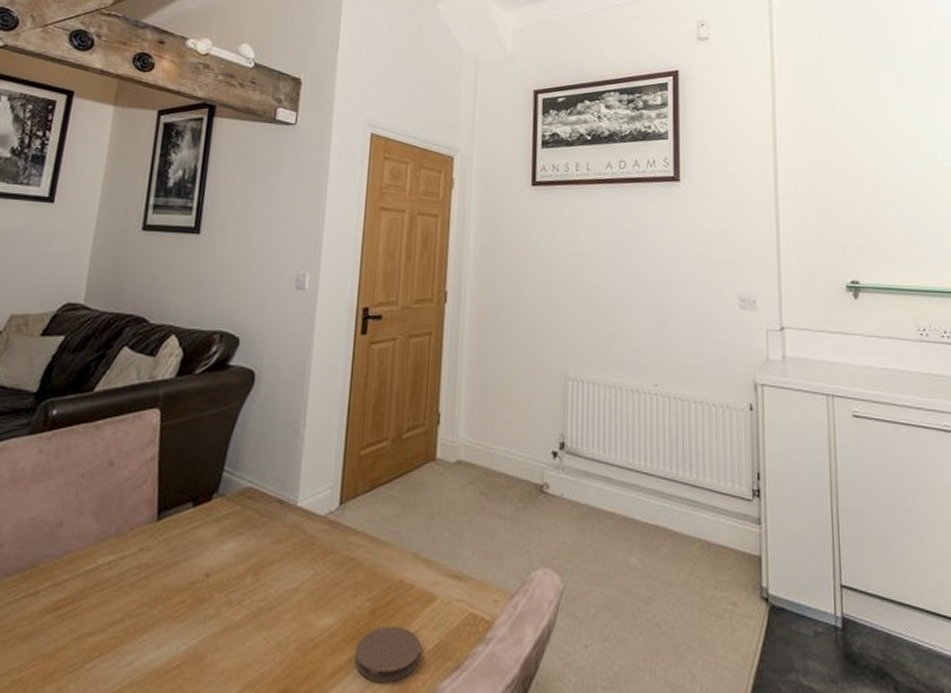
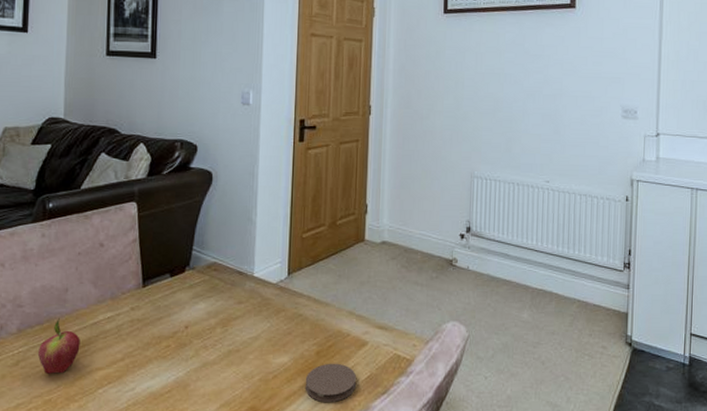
fruit: none [12,561,71,641] -> present [37,317,80,374]

